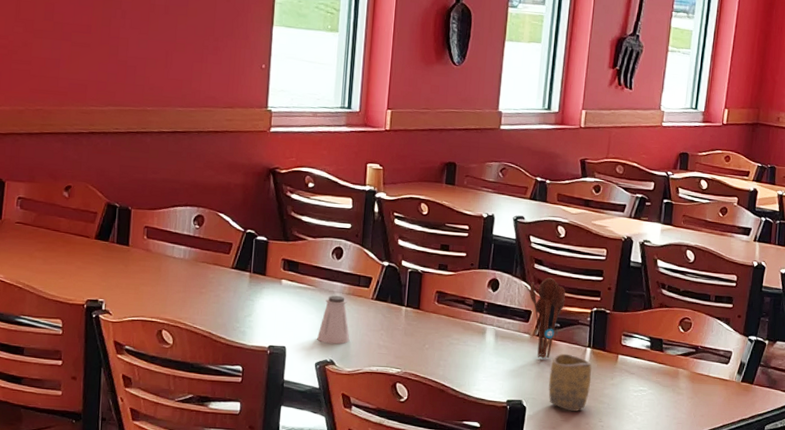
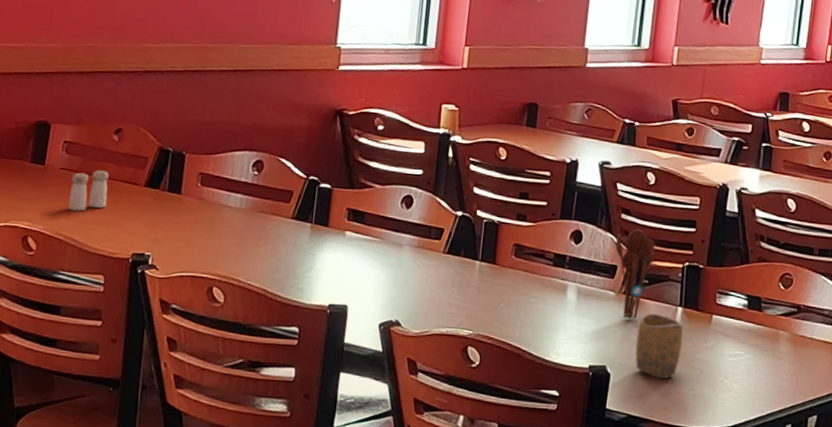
salt and pepper shaker: none [26,224,62,262] -> present [68,170,109,211]
saltshaker: present [317,295,350,344] -> none [382,248,418,303]

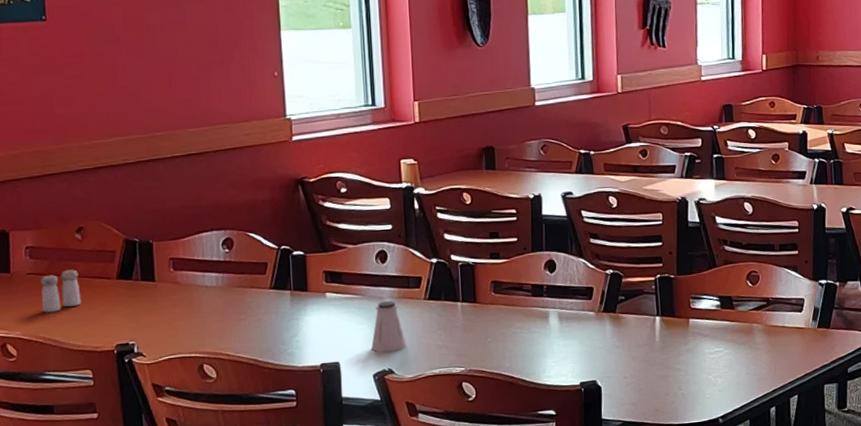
saltshaker: none [382,248,418,303] -> present [371,301,407,353]
utensil holder: present [615,229,655,319] -> none [588,250,627,335]
cup: present [635,313,684,378] -> none [621,325,665,384]

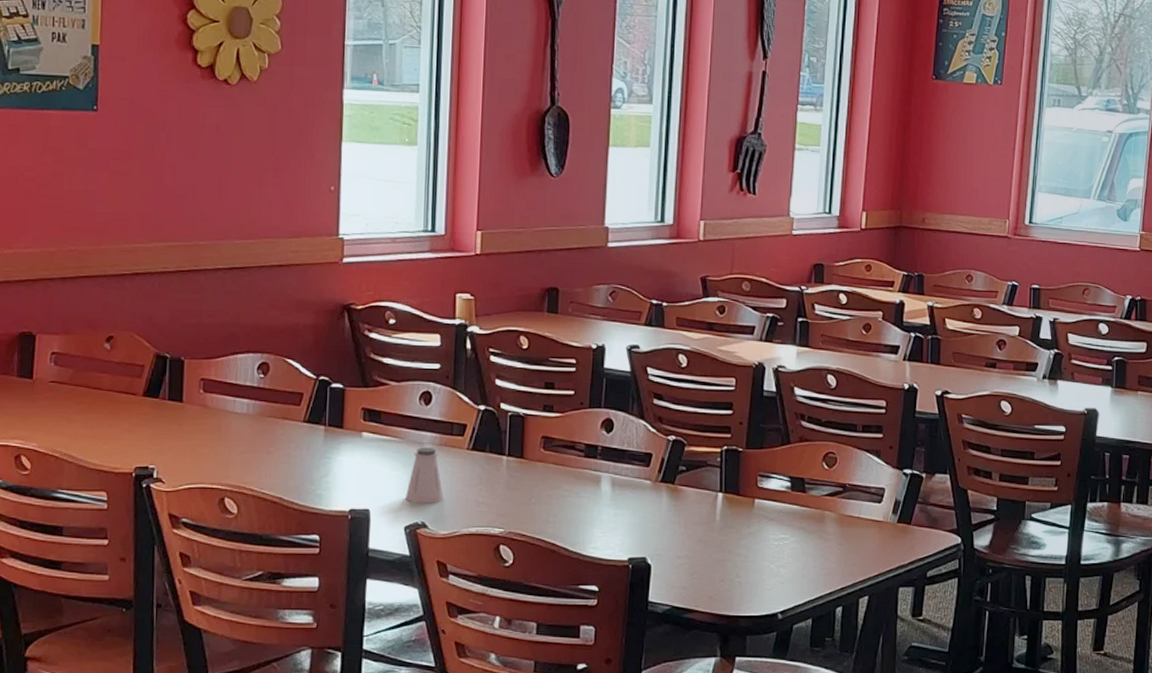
salt and pepper shaker: present [40,269,81,313] -> none [62,381,104,426]

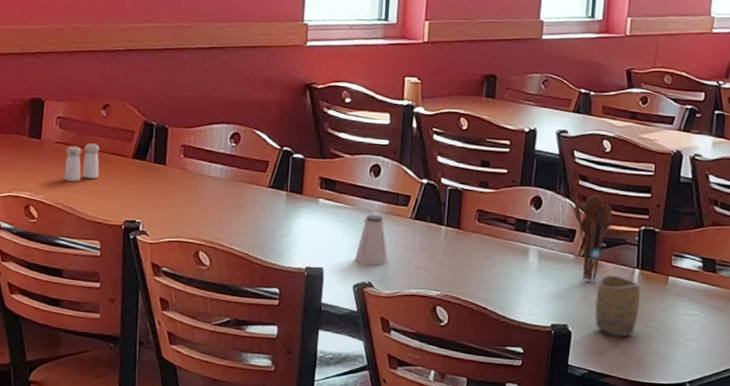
salt and pepper shaker: none [62,381,104,426] -> present [65,143,100,182]
utensil holder: none [649,414,691,508] -> present [574,195,612,280]
cup: none [676,500,726,567] -> present [595,275,641,337]

